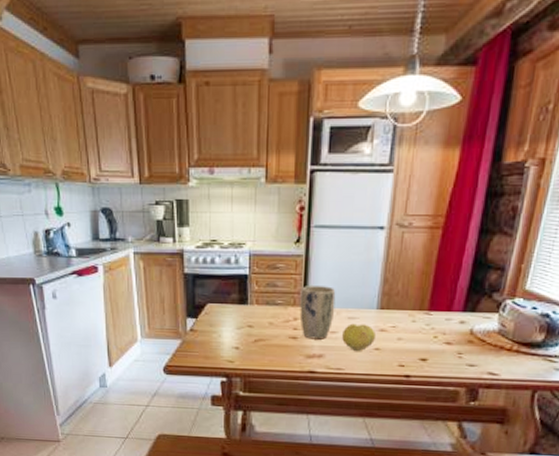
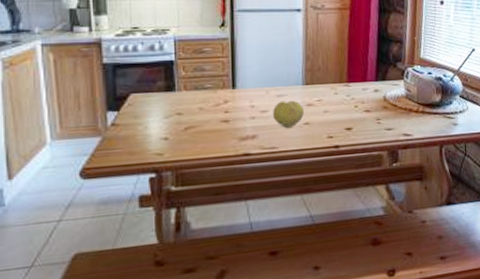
plant pot: present [299,286,336,340] -> none [229,67,264,121]

